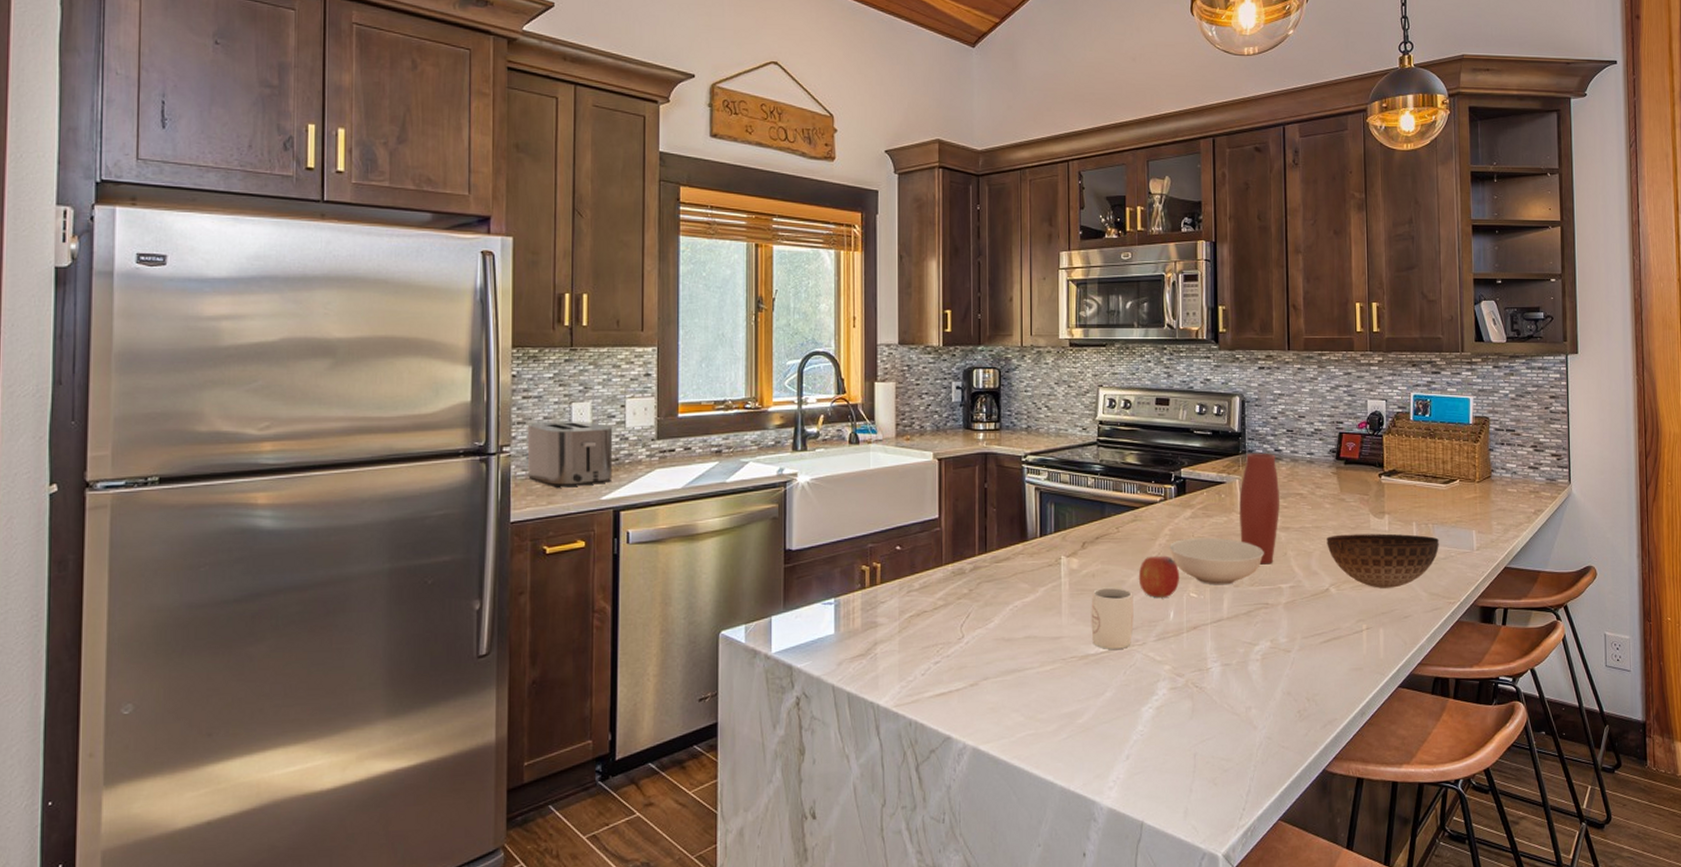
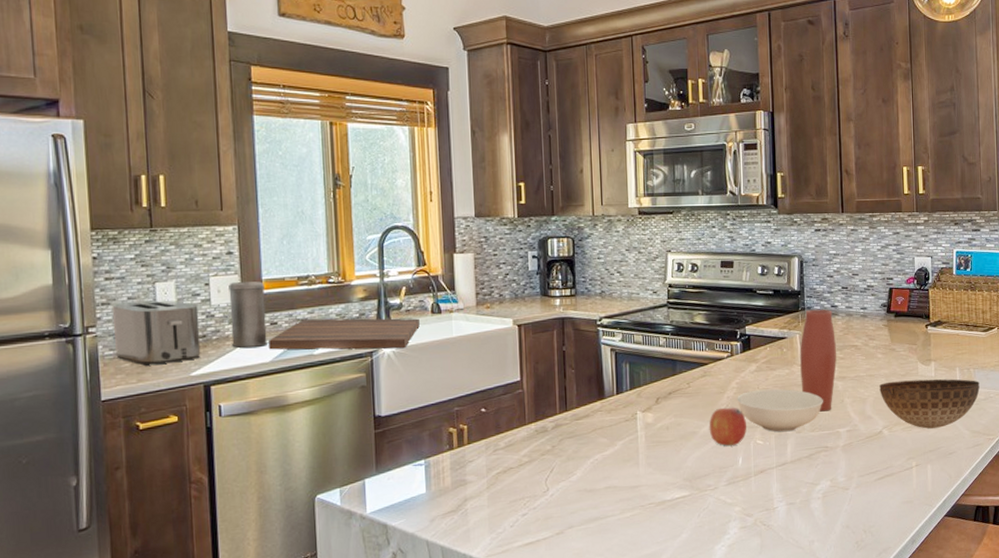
canister: none [644,405,680,474] -> present [229,281,268,349]
cutting board: none [681,445,836,480] -> present [269,318,420,350]
mug: present [1091,587,1134,649] -> none [666,437,706,495]

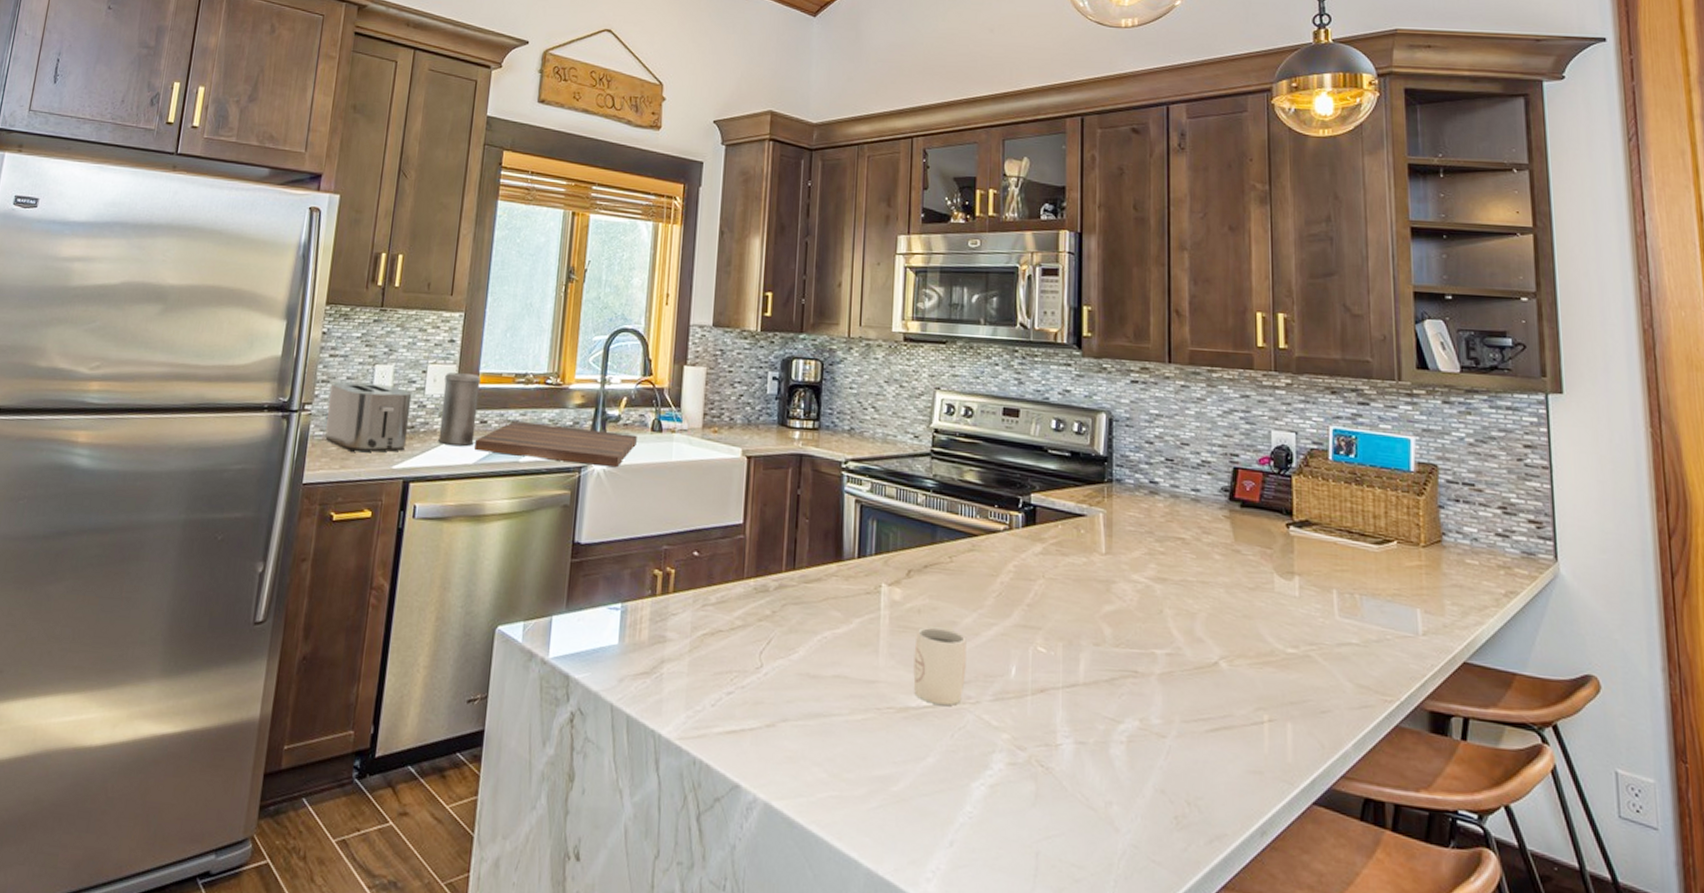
mug: none [666,437,706,495] -> present [913,626,967,706]
fruit: present [709,407,747,446] -> none [973,595,1026,648]
bowl: present [737,389,823,432] -> none [1014,578,1133,642]
vase: present [800,309,837,412] -> none [1103,482,1154,622]
bowl: present [879,379,980,429] -> none [1216,594,1369,672]

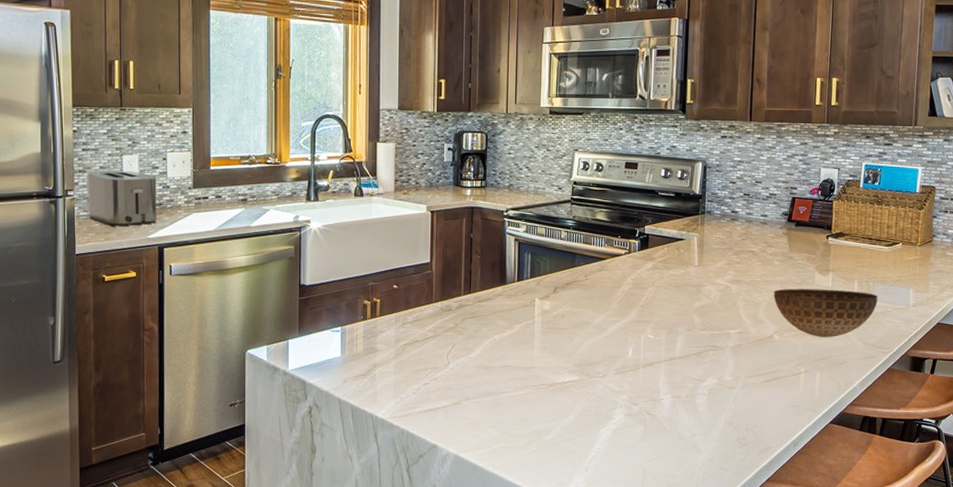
canister: present [438,372,481,447] -> none [182,158,212,217]
cutting board: present [474,421,637,468] -> none [214,195,343,226]
mug: present [913,626,967,706] -> none [559,326,597,379]
bowl: none [1216,594,1369,672] -> present [774,288,878,337]

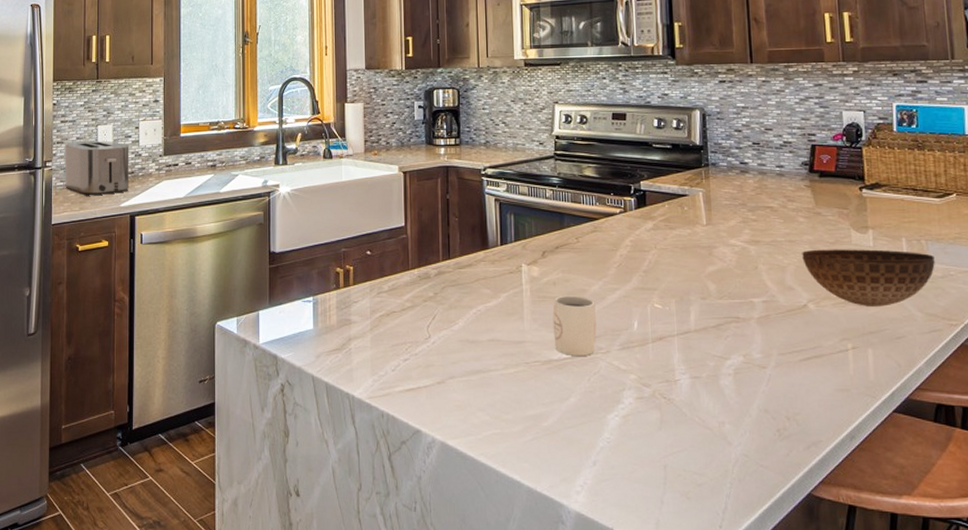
mug: none [559,326,597,379] -> present [552,295,597,356]

